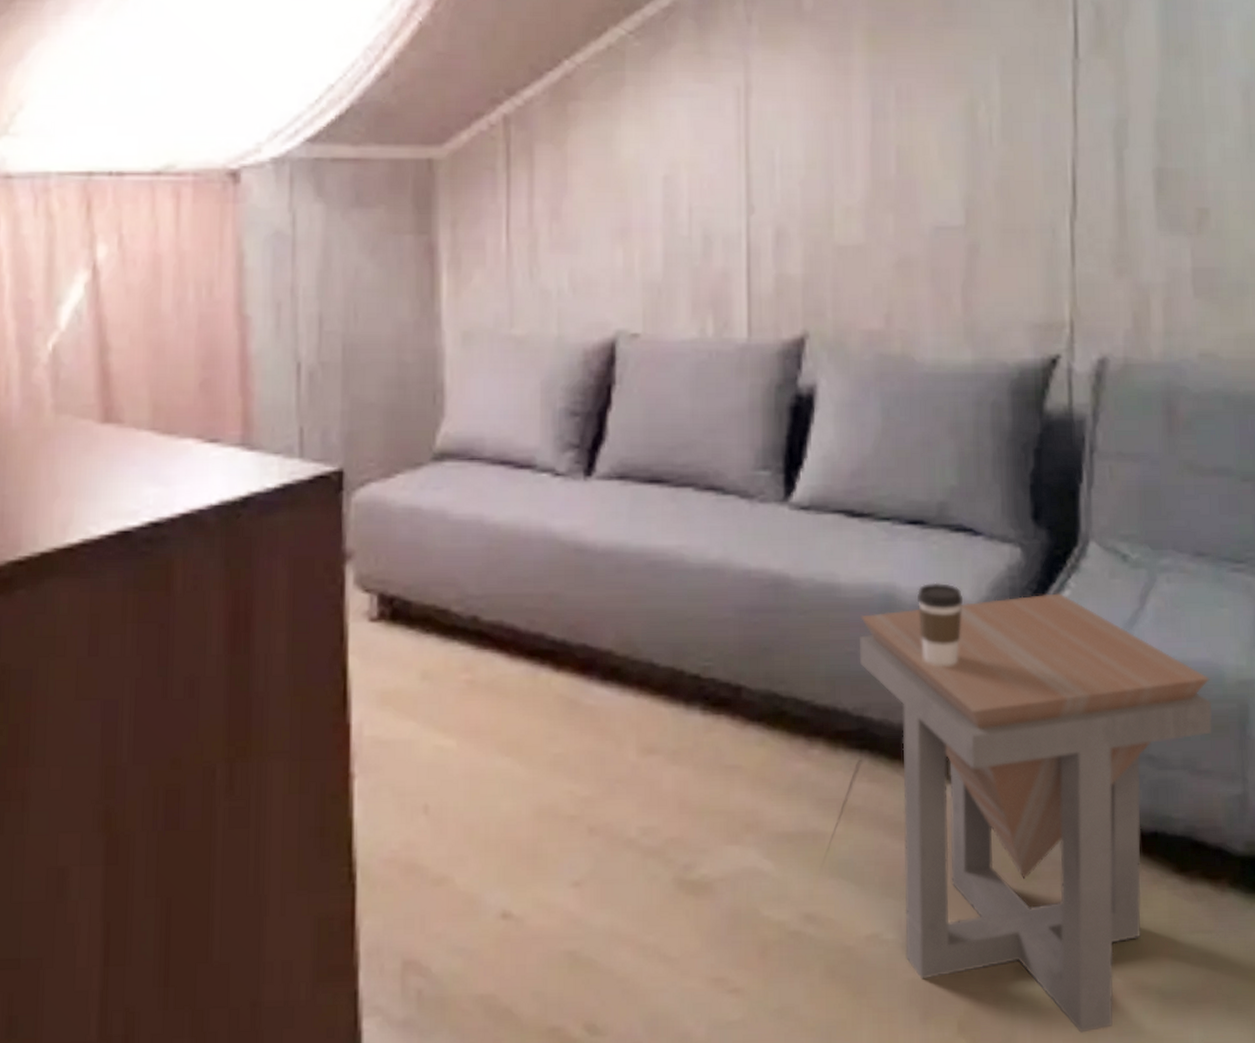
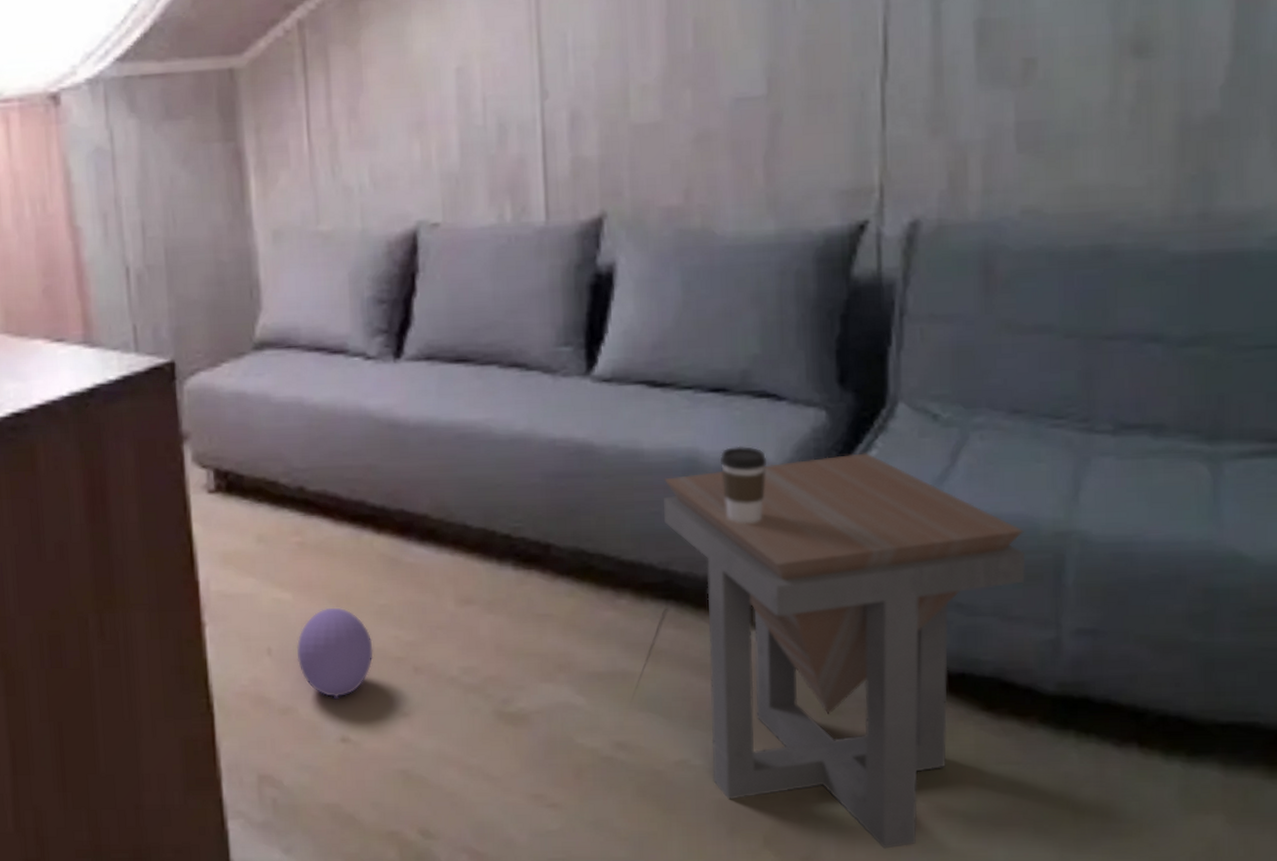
ball: none [457,756,544,867] -> present [296,607,374,700]

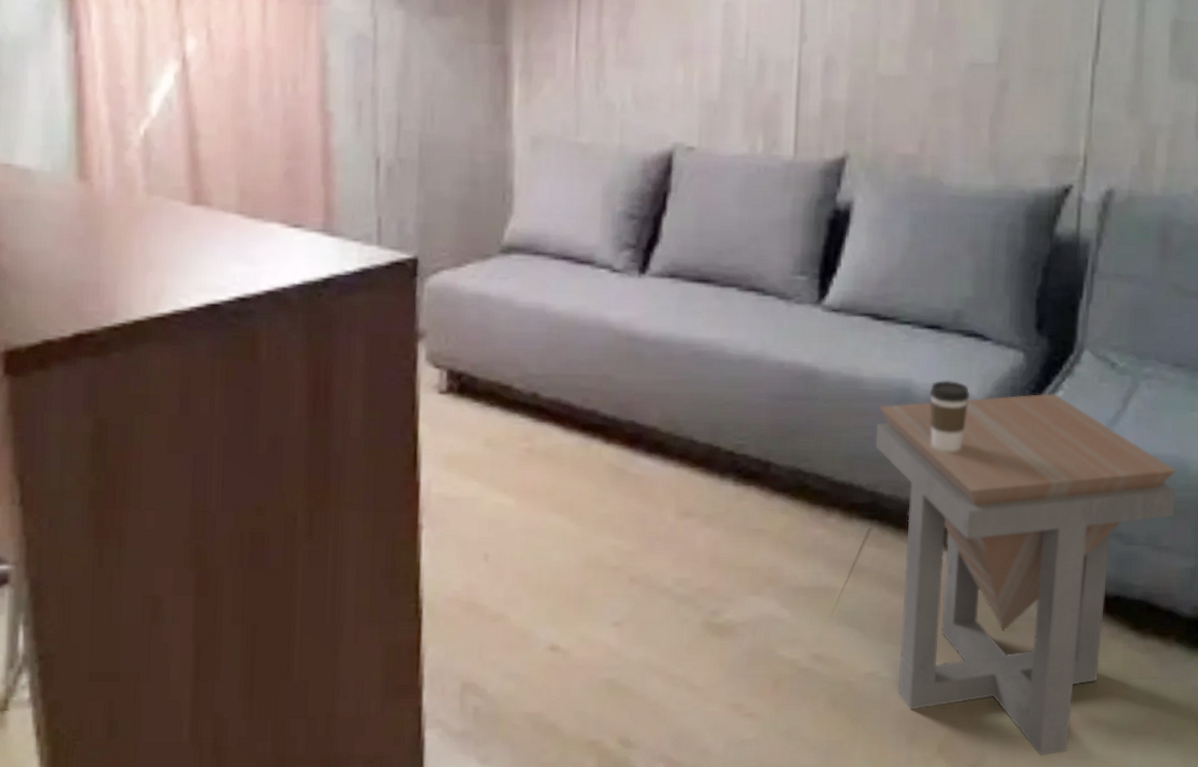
ball: present [296,607,374,700] -> none [513,515,591,608]

